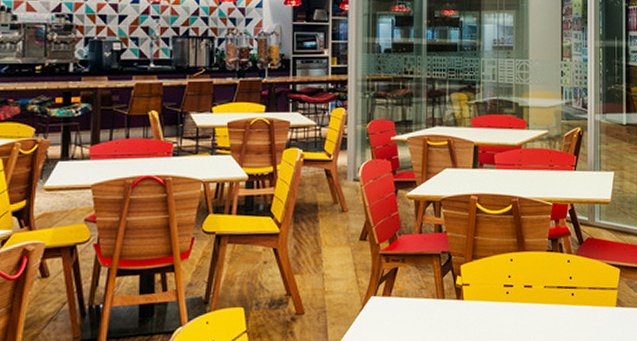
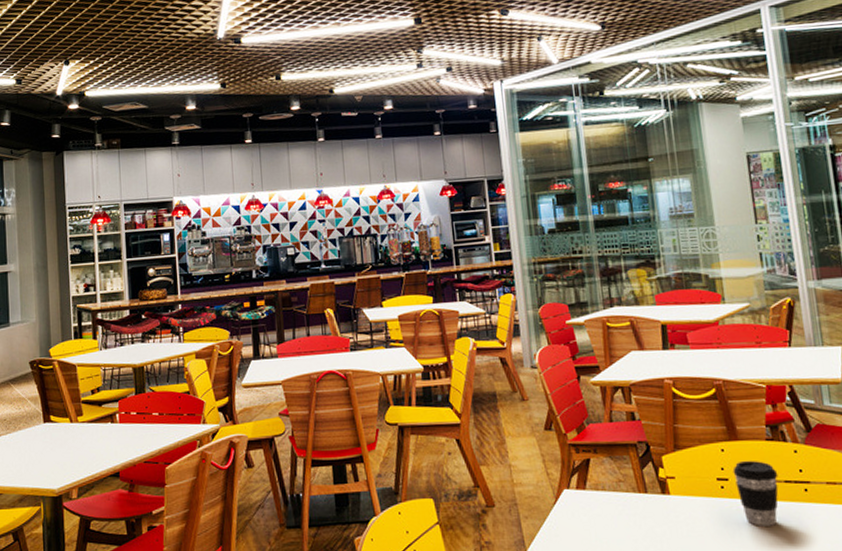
coffee cup: none [517,268,553,327] -> present [732,460,779,526]

